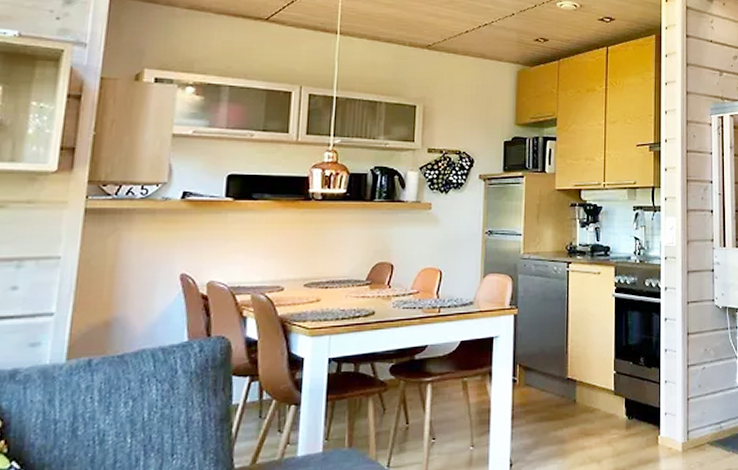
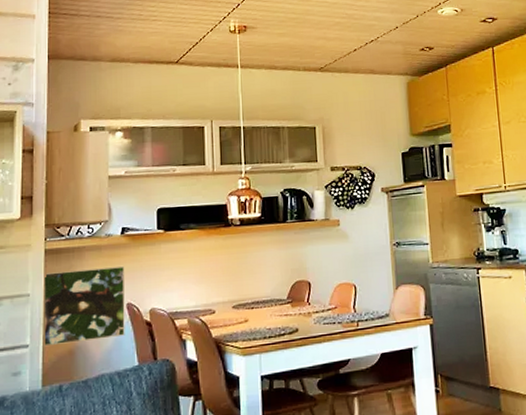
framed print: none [71,234,183,316] -> present [42,266,125,347]

